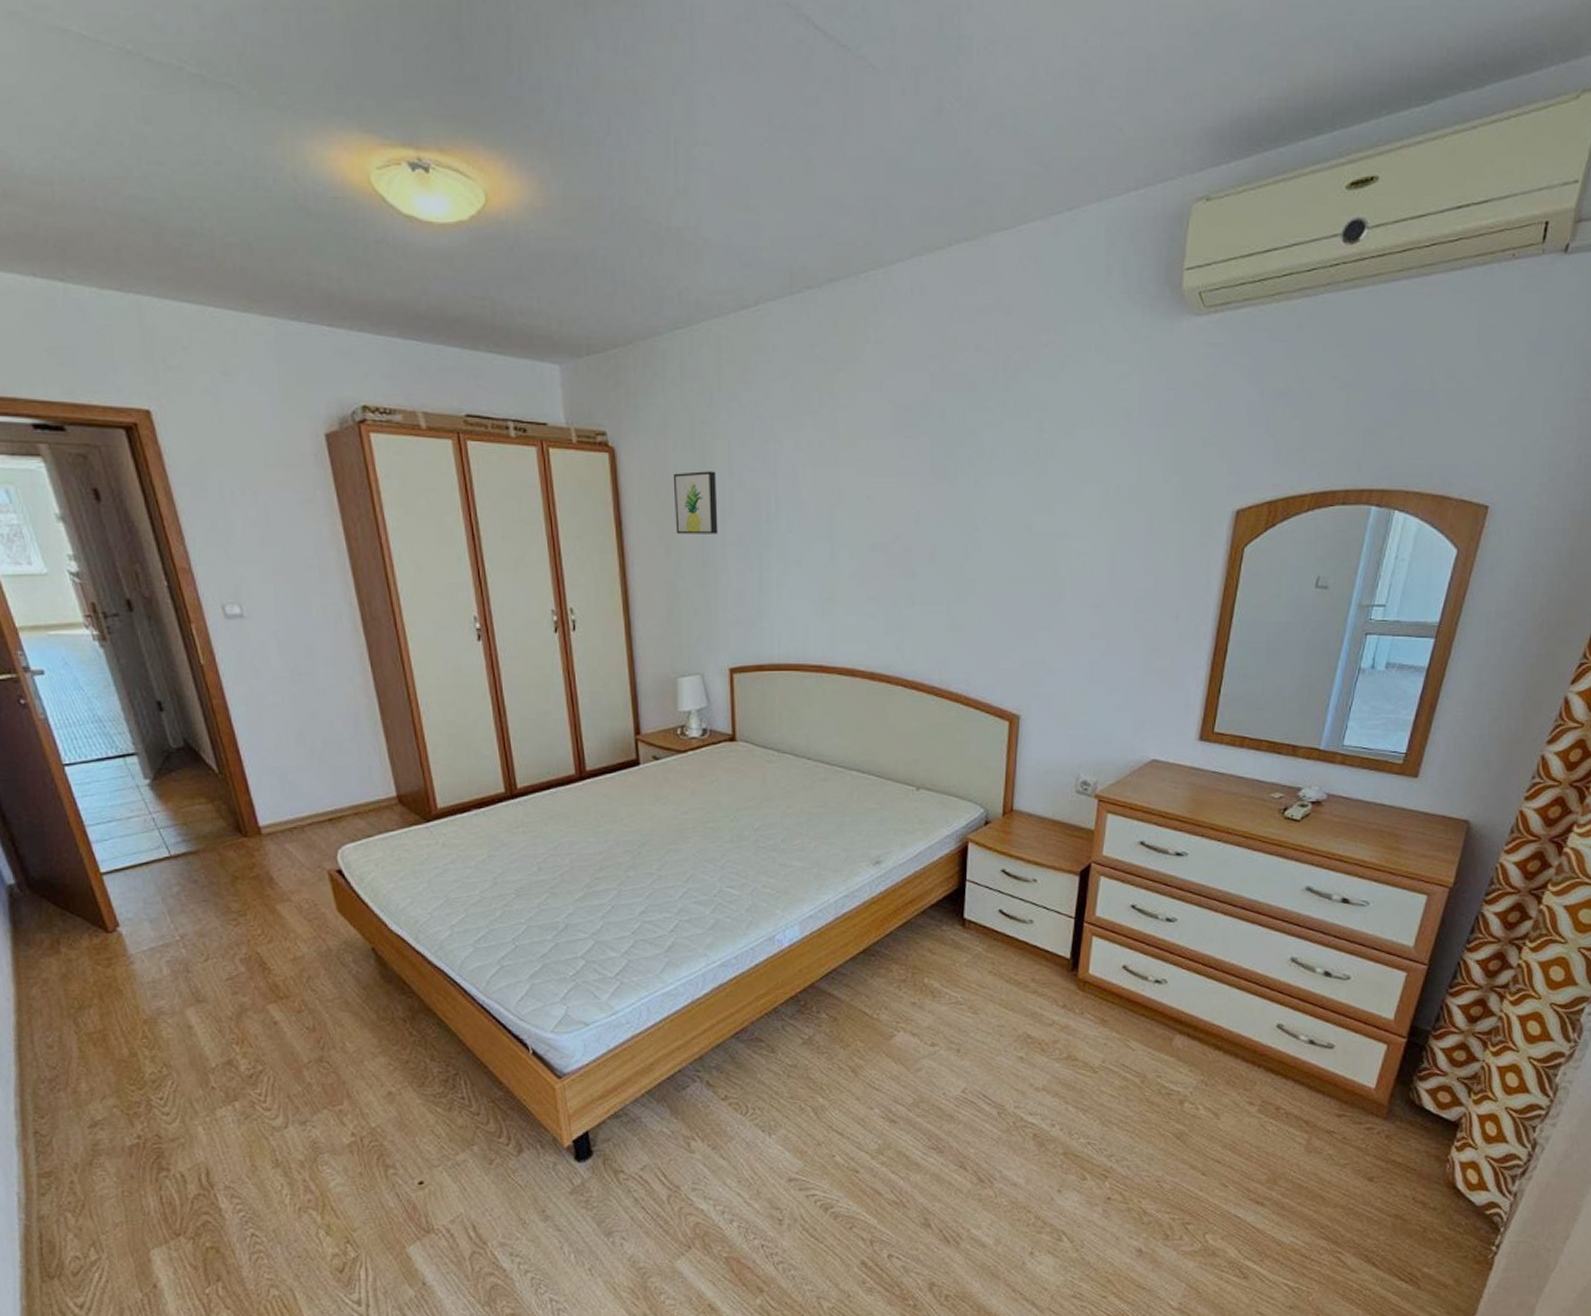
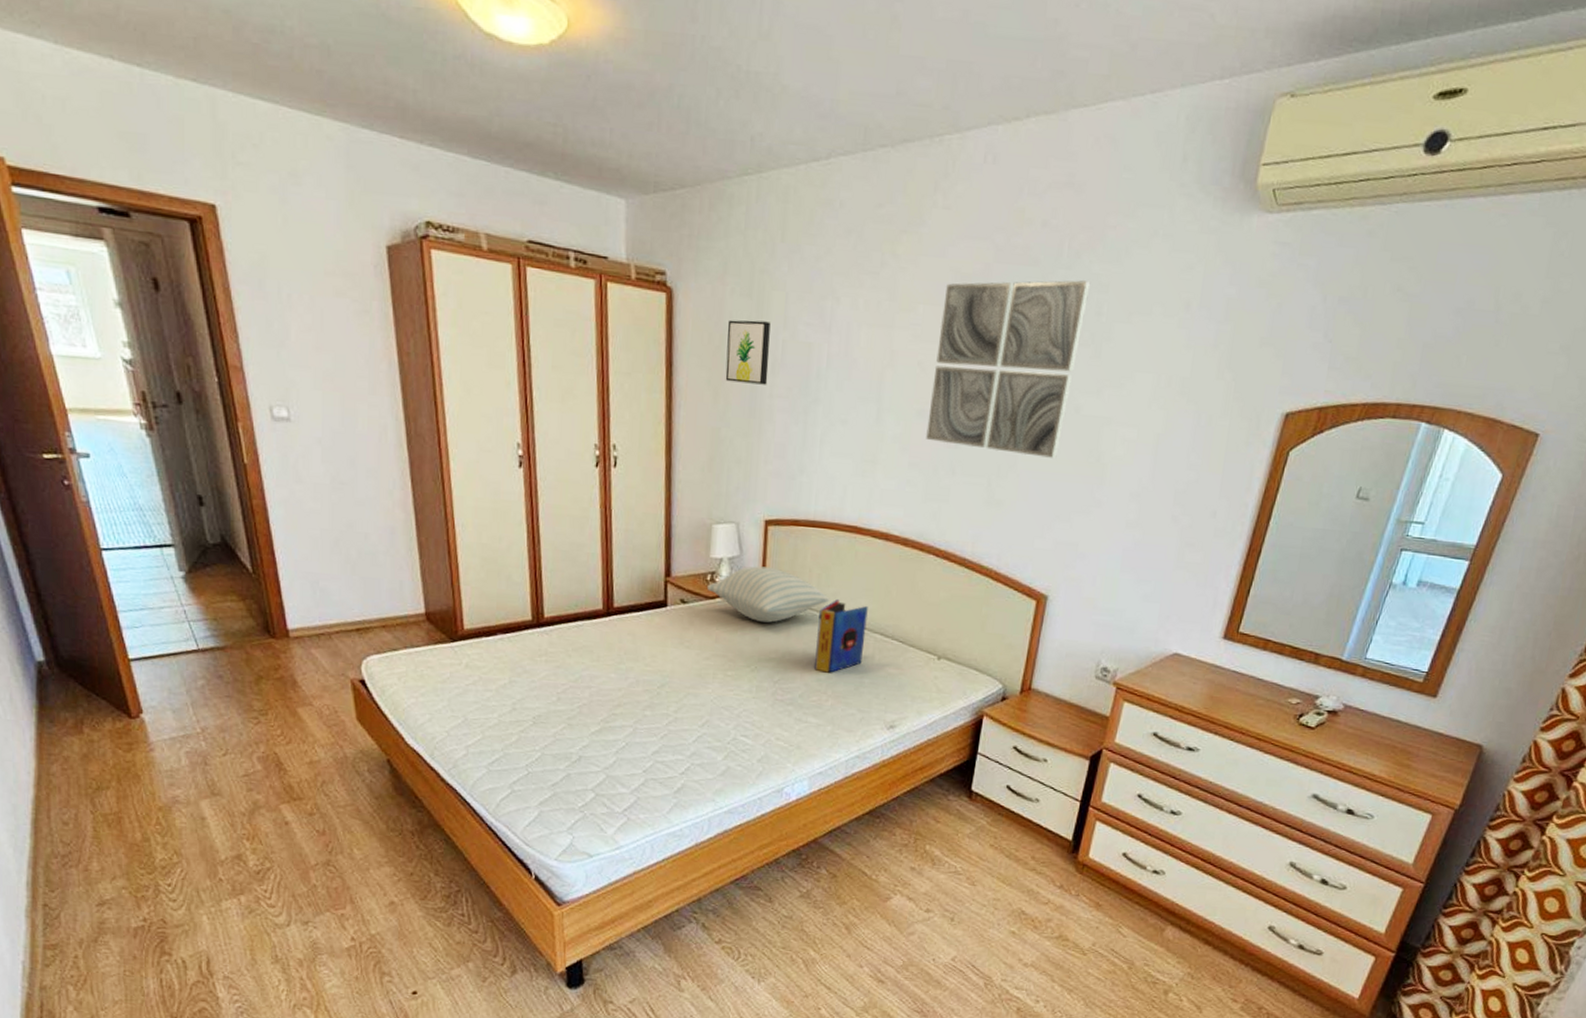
pillow: none [677,715,803,771] -> present [706,566,830,623]
book: none [793,739,842,815] -> present [814,598,868,673]
wall art: none [882,400,1030,579] -> present [926,280,1091,460]

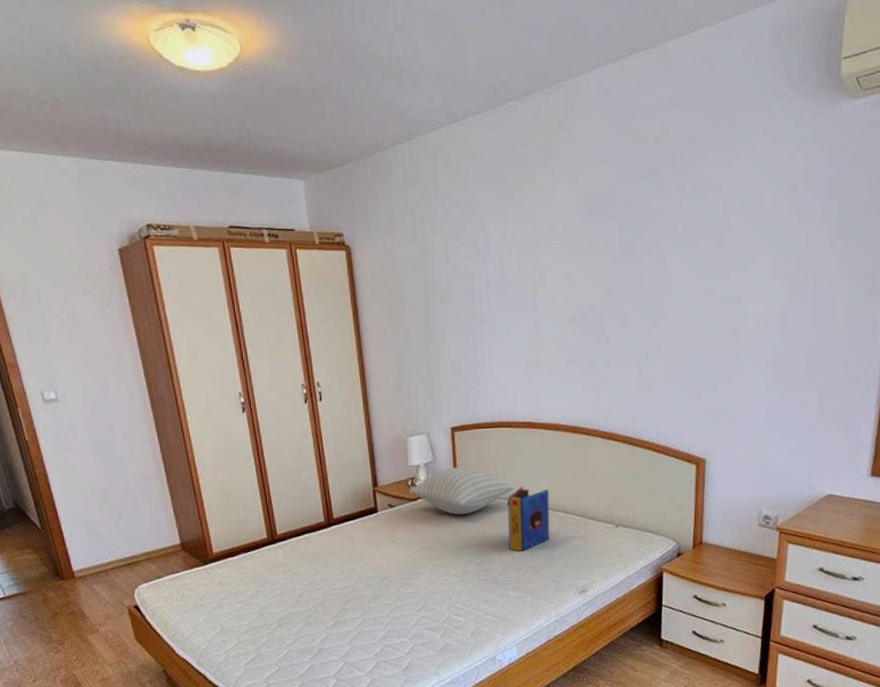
wall art: present [725,319,771,385] -> none [399,261,439,316]
wall art: present [926,280,1091,460] -> none [579,183,706,341]

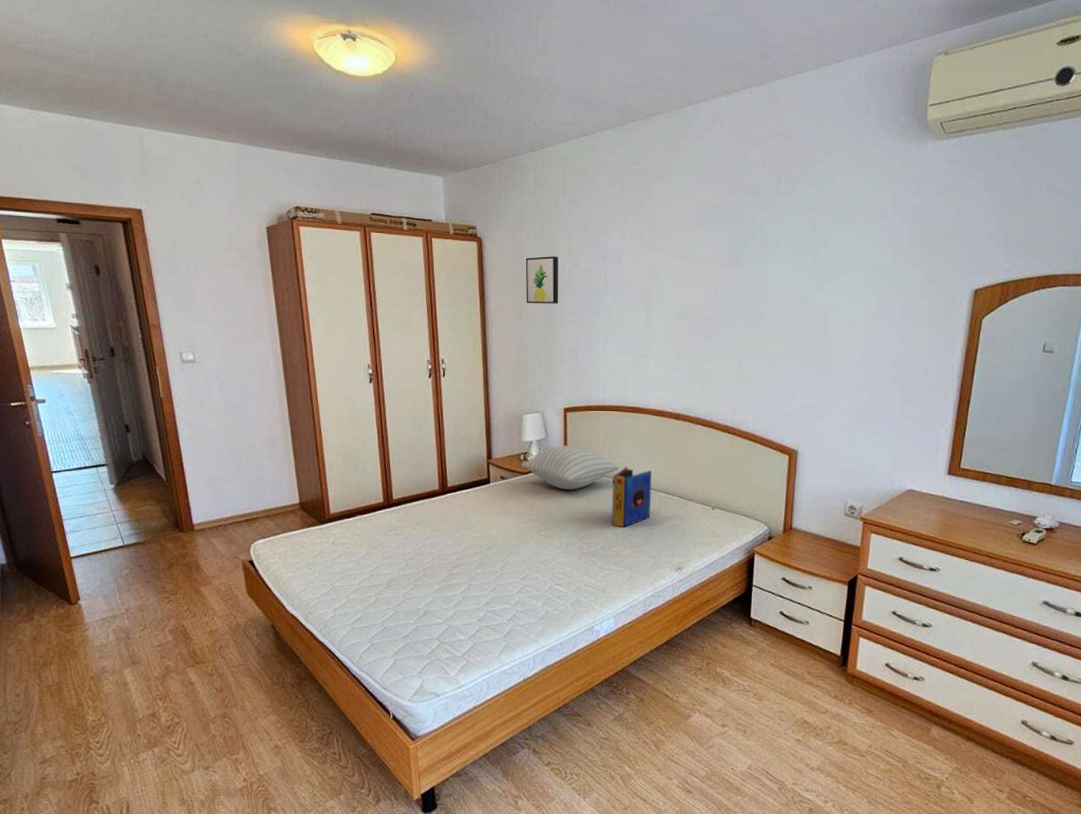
wall art: none [399,261,439,316] -> present [525,256,559,304]

